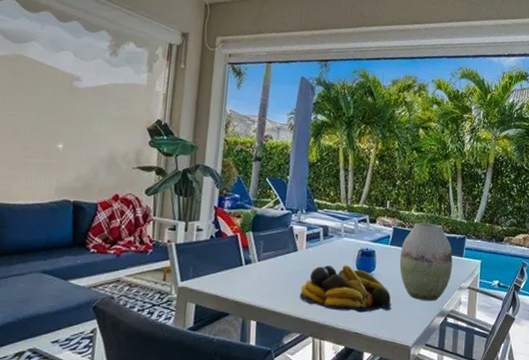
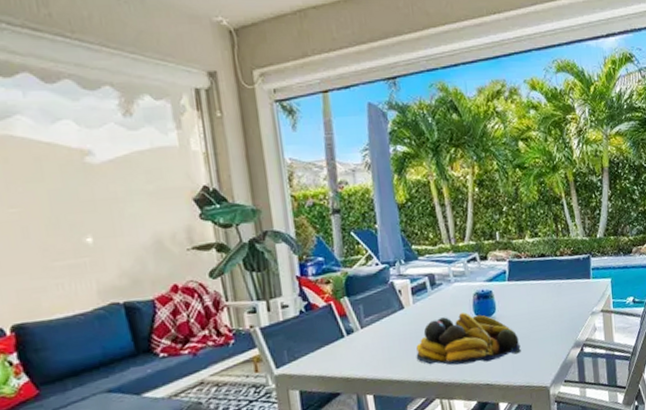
vase: present [399,223,453,301] -> none [520,247,581,335]

